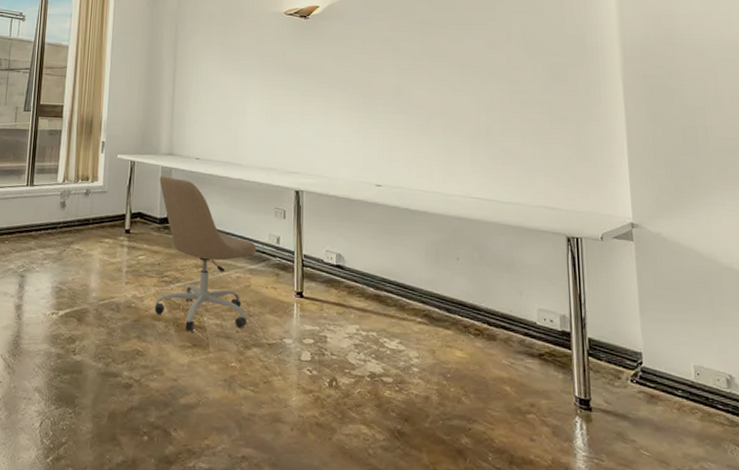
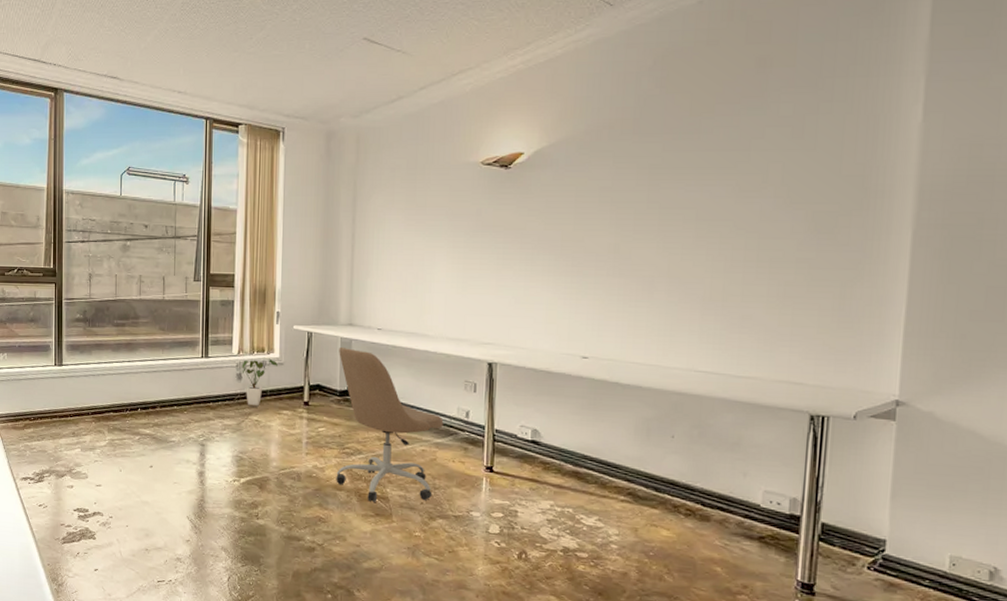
house plant: none [65,186,101,236] -> present [241,358,278,408]

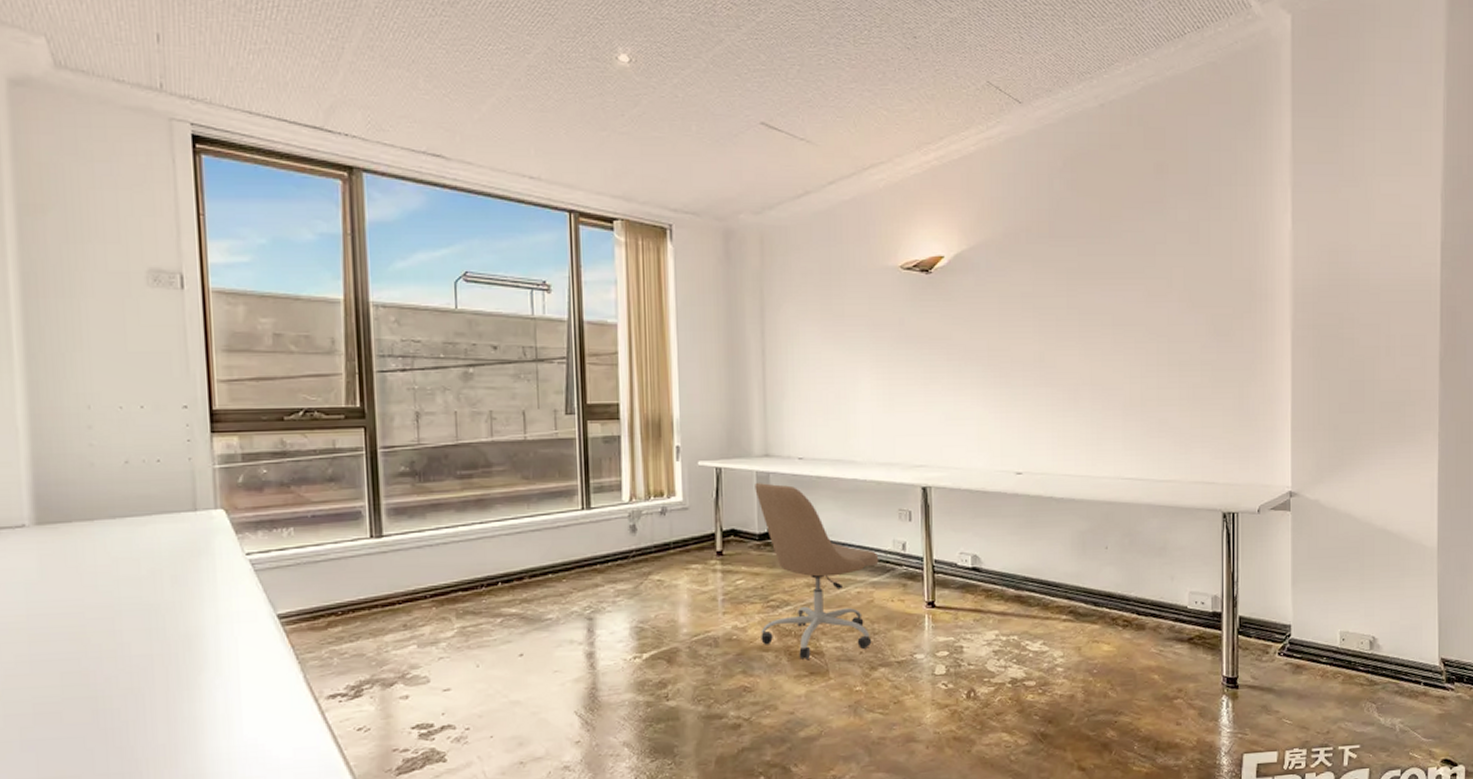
house plant: present [241,358,278,408] -> none [635,503,681,565]

